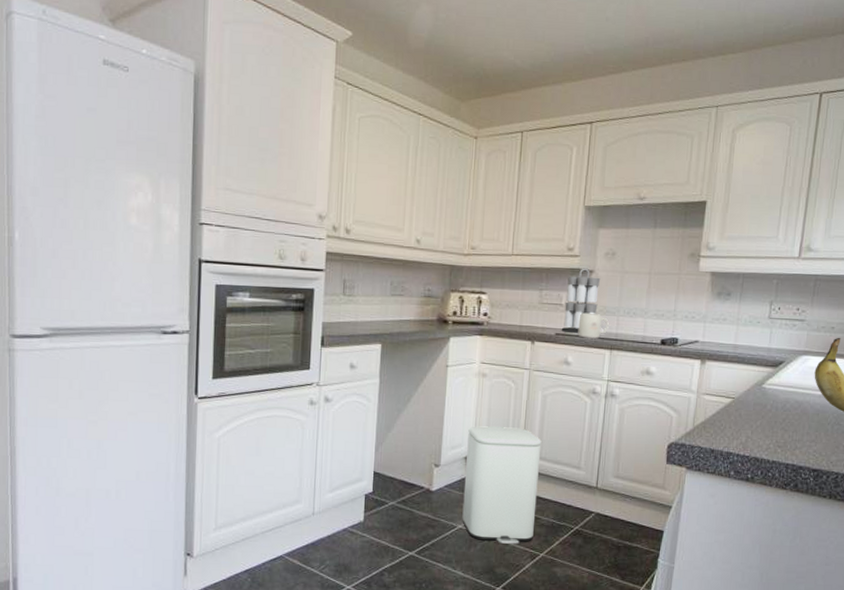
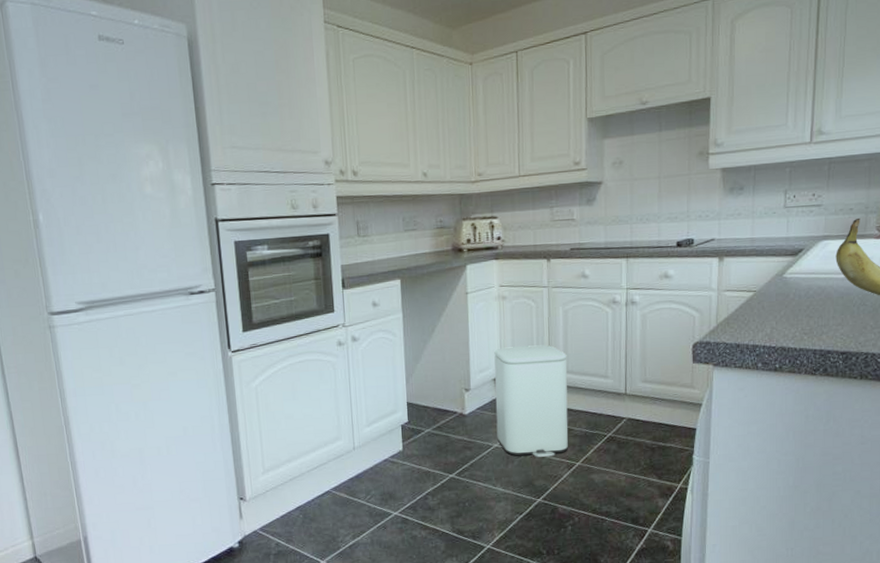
spice rack: present [561,268,601,334] -> none [575,180,610,247]
mug: present [578,313,609,340] -> none [592,224,623,251]

